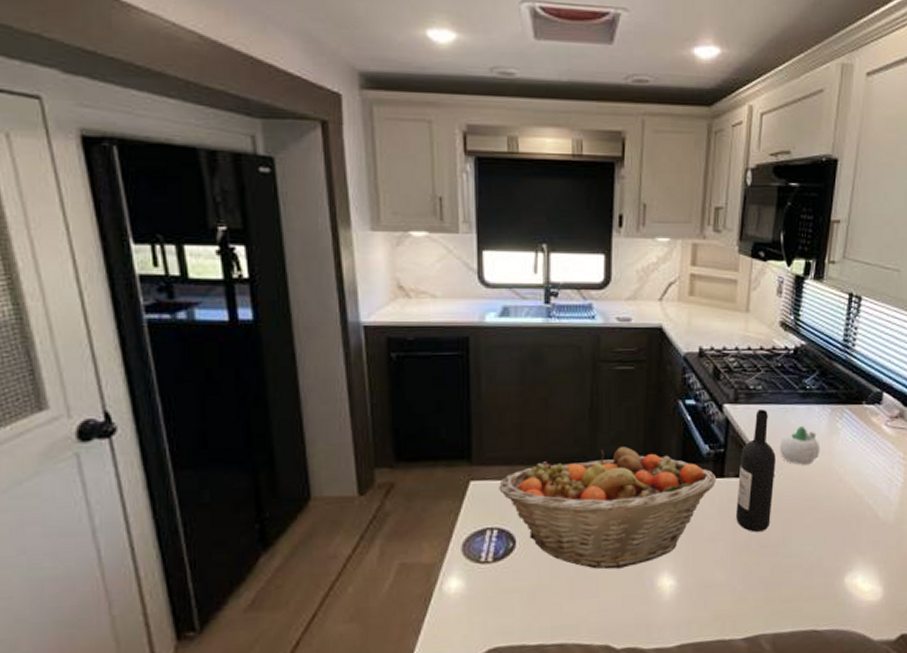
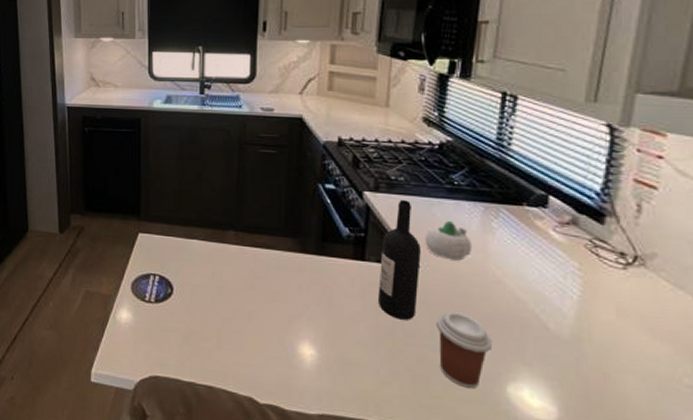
fruit basket: present [499,447,717,569] -> none [161,220,357,330]
coffee cup: none [787,515,835,587] -> present [435,311,493,389]

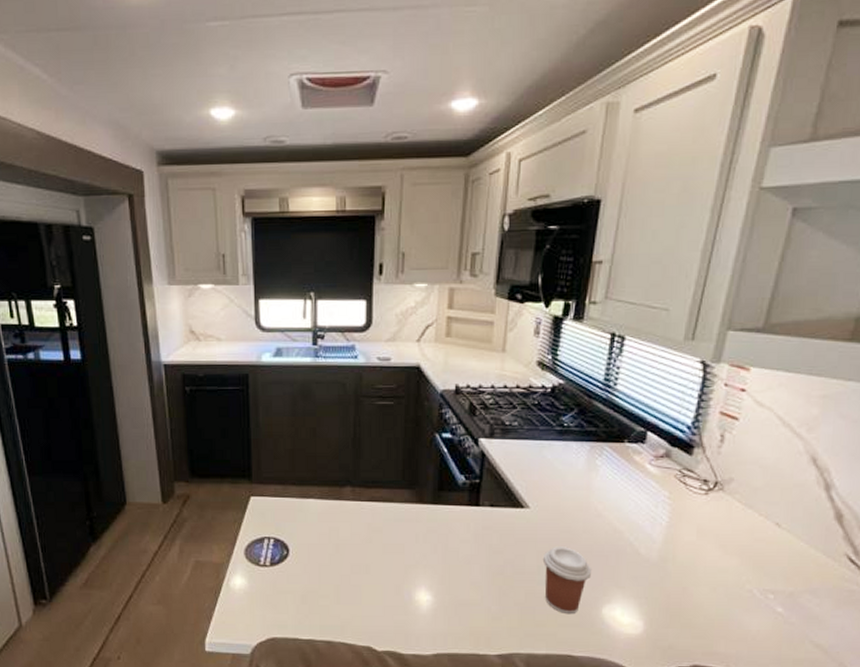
wine bottle: present [378,200,421,320] -> none [491,445,531,558]
succulent planter: present [425,220,473,261] -> none [536,461,578,499]

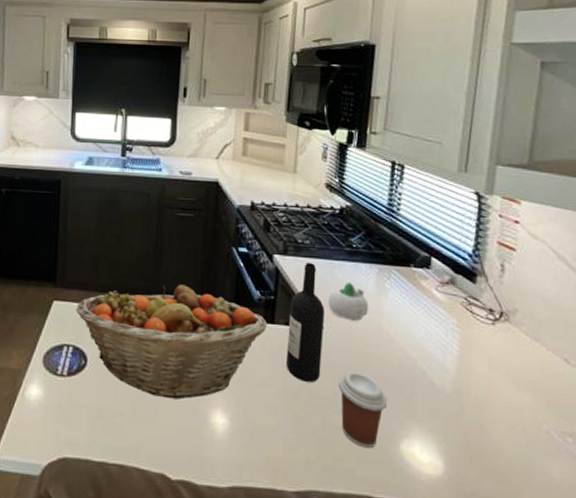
fruit basket: none [274,474,472,581] -> present [76,285,268,399]
wine bottle: none [491,445,531,558] -> present [287,263,325,382]
succulent planter: none [536,461,578,499] -> present [328,282,369,321]

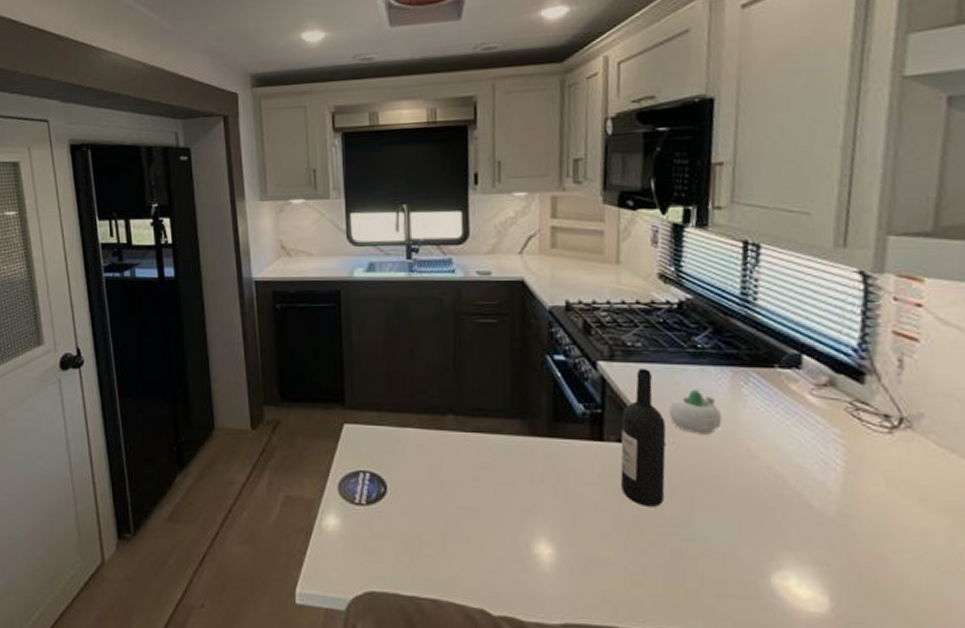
fruit basket: present [76,285,268,399] -> none [370,401,595,528]
coffee cup: present [338,371,388,449] -> none [687,494,753,582]

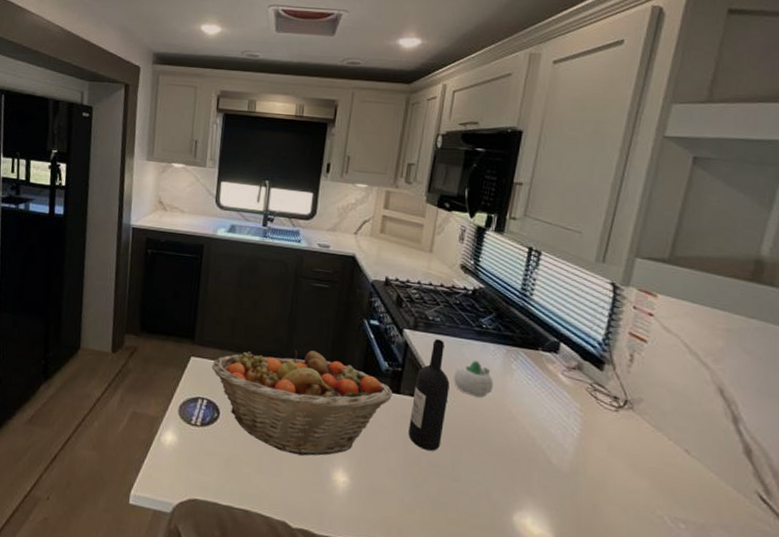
fruit basket: none [370,401,595,528] -> present [212,350,393,456]

